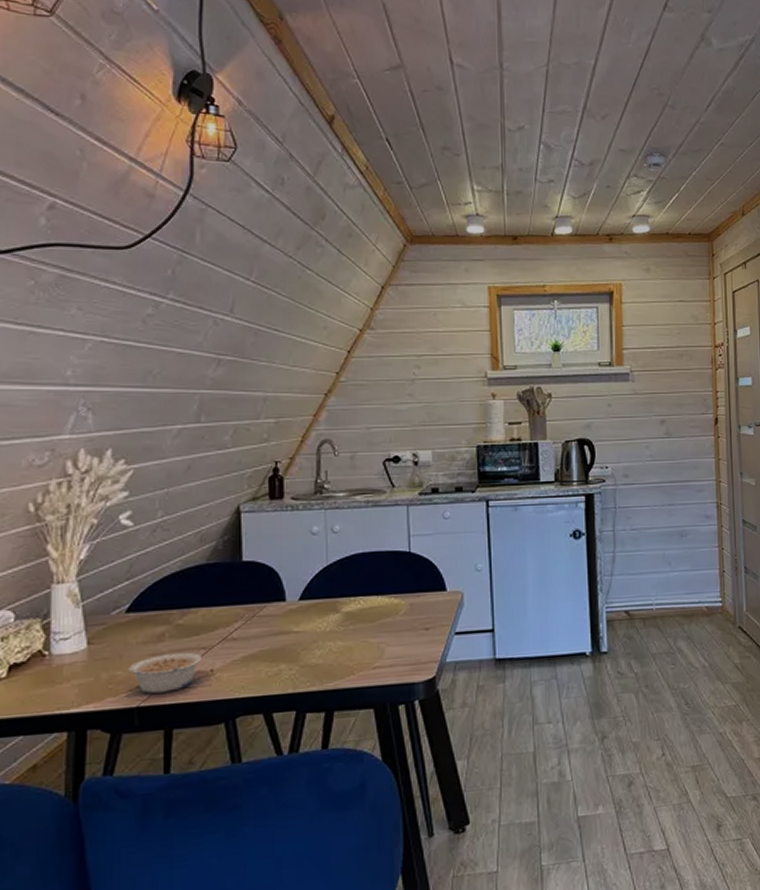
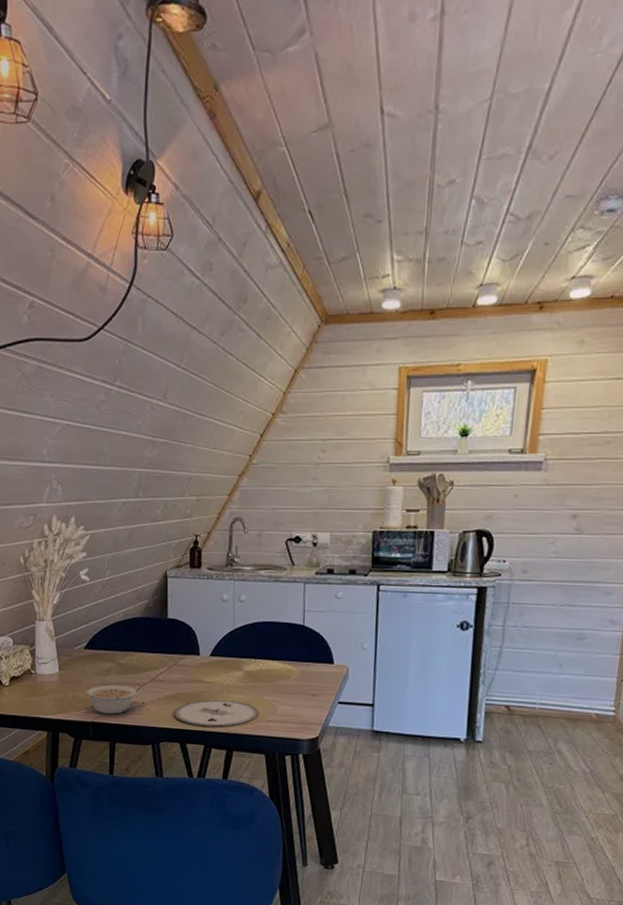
plate: none [253,649,365,688] -> present [173,699,260,727]

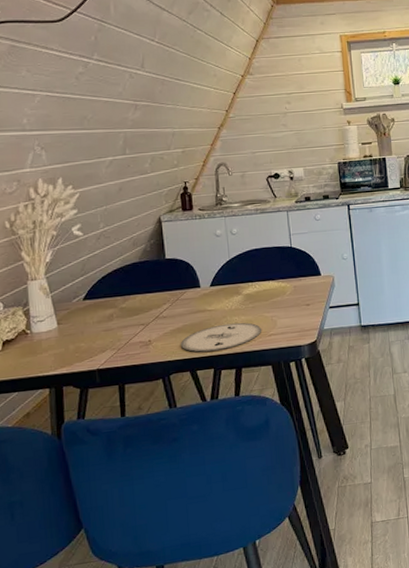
legume: present [86,684,137,714] -> none [88,328,143,359]

